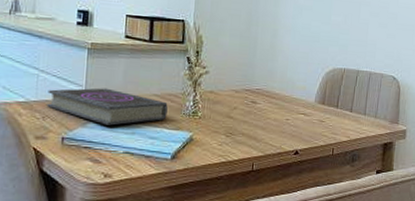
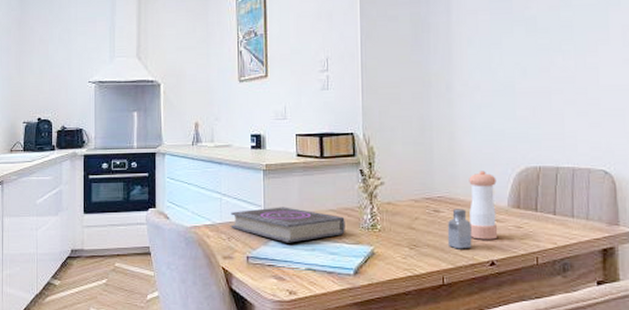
saltshaker: none [260,101,283,139] -> present [447,209,472,249]
pepper shaker: none [281,68,308,131] -> present [469,171,498,240]

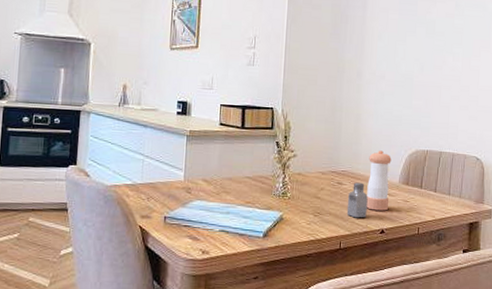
book: present [231,207,345,243] -> none [151,171,259,206]

